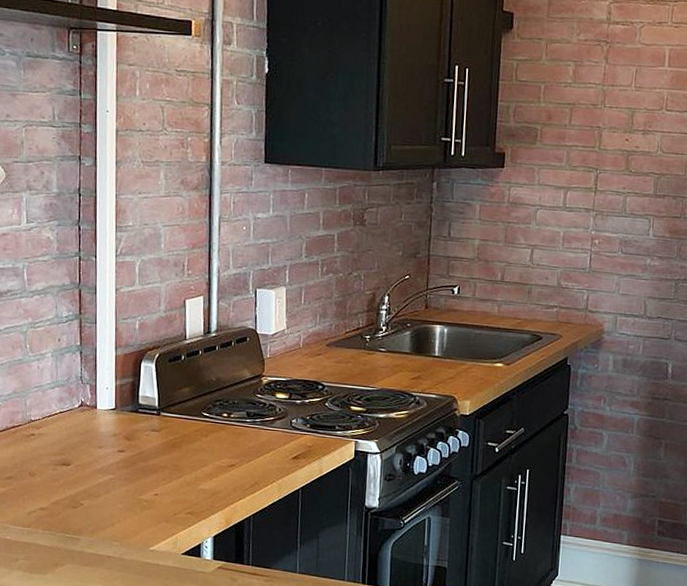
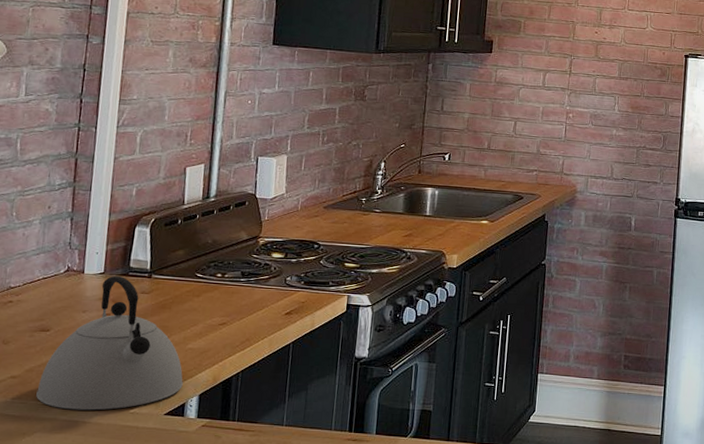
kettle: none [64,412,197,546] -> present [36,275,183,411]

